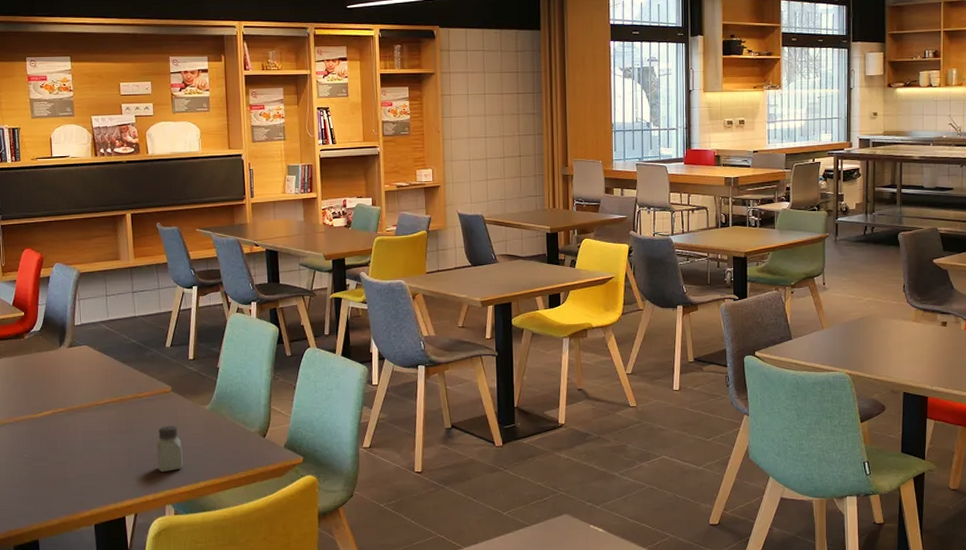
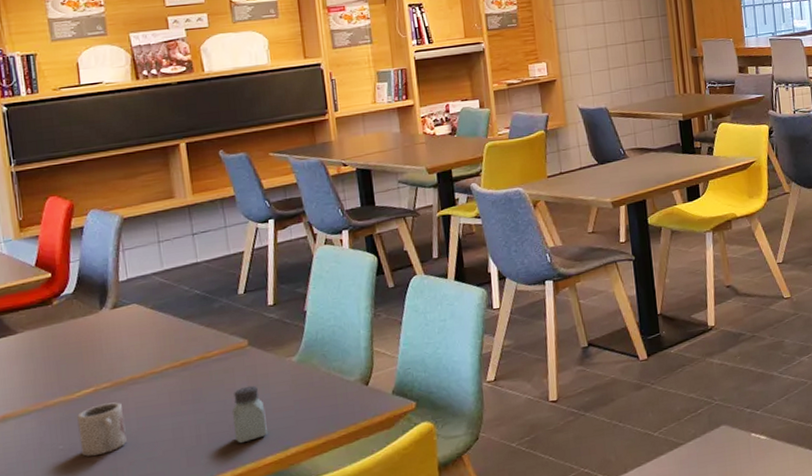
cup: none [39,425,75,466] -> present [77,402,127,457]

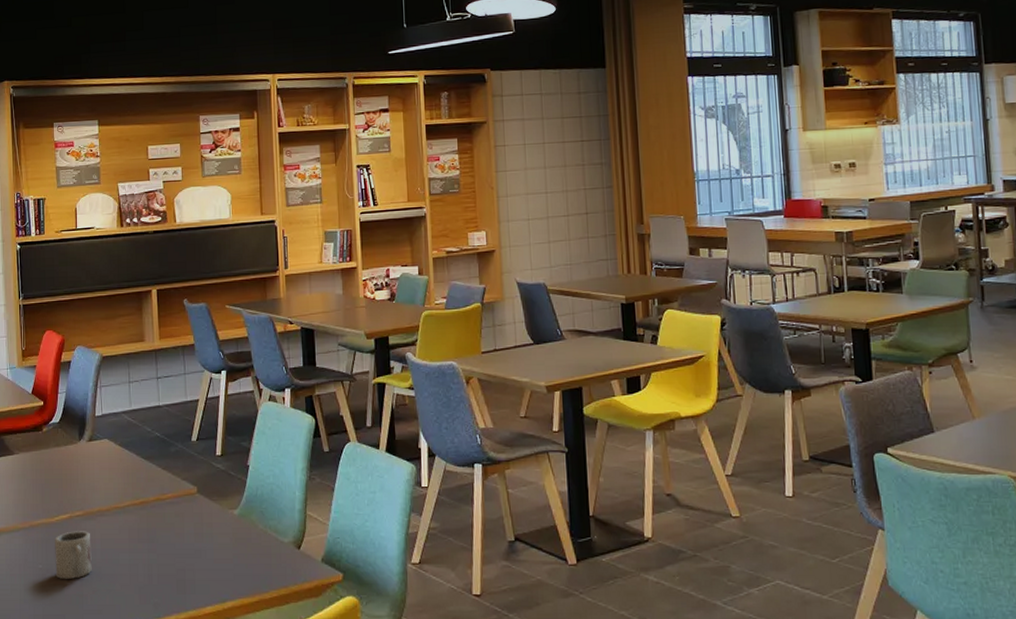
saltshaker: present [231,385,268,444] -> none [179,533,209,589]

